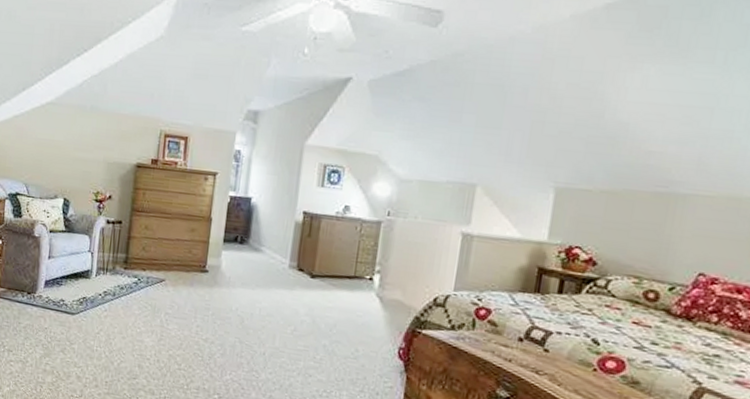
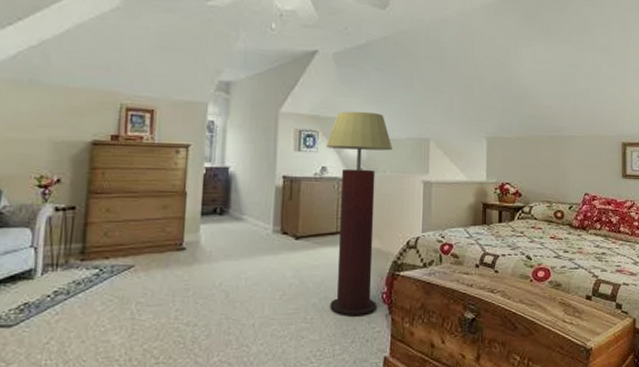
floor lamp: none [340,147,429,368] -> present [325,111,393,317]

